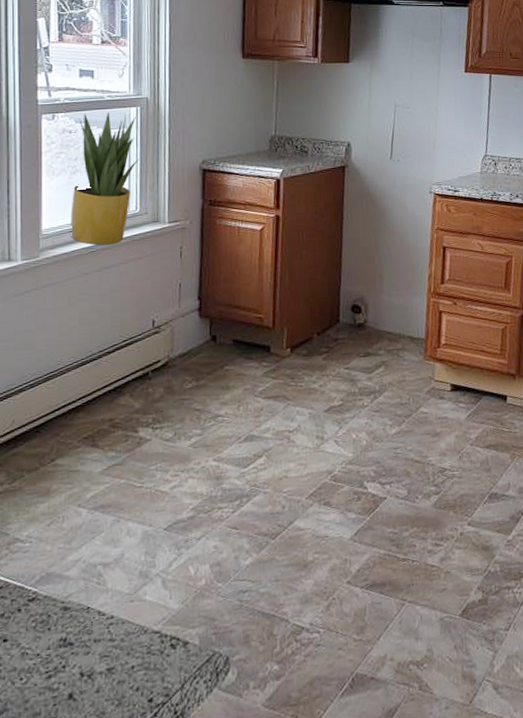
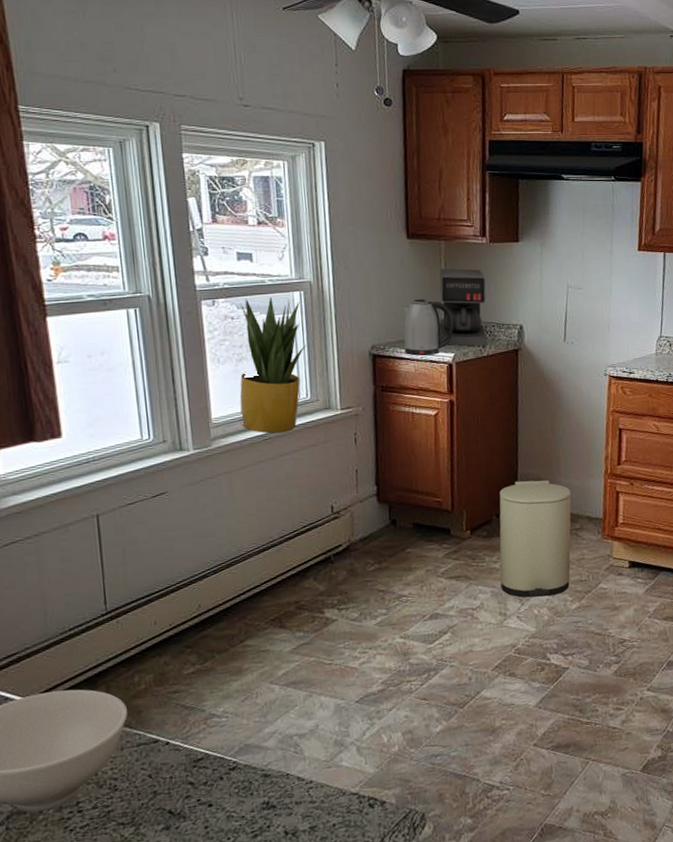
kettle: none [234,116,283,171] -> present [402,299,454,356]
coffee maker: none [268,86,317,164] -> present [439,268,488,348]
pedal bin: none [318,297,394,421] -> present [499,480,572,598]

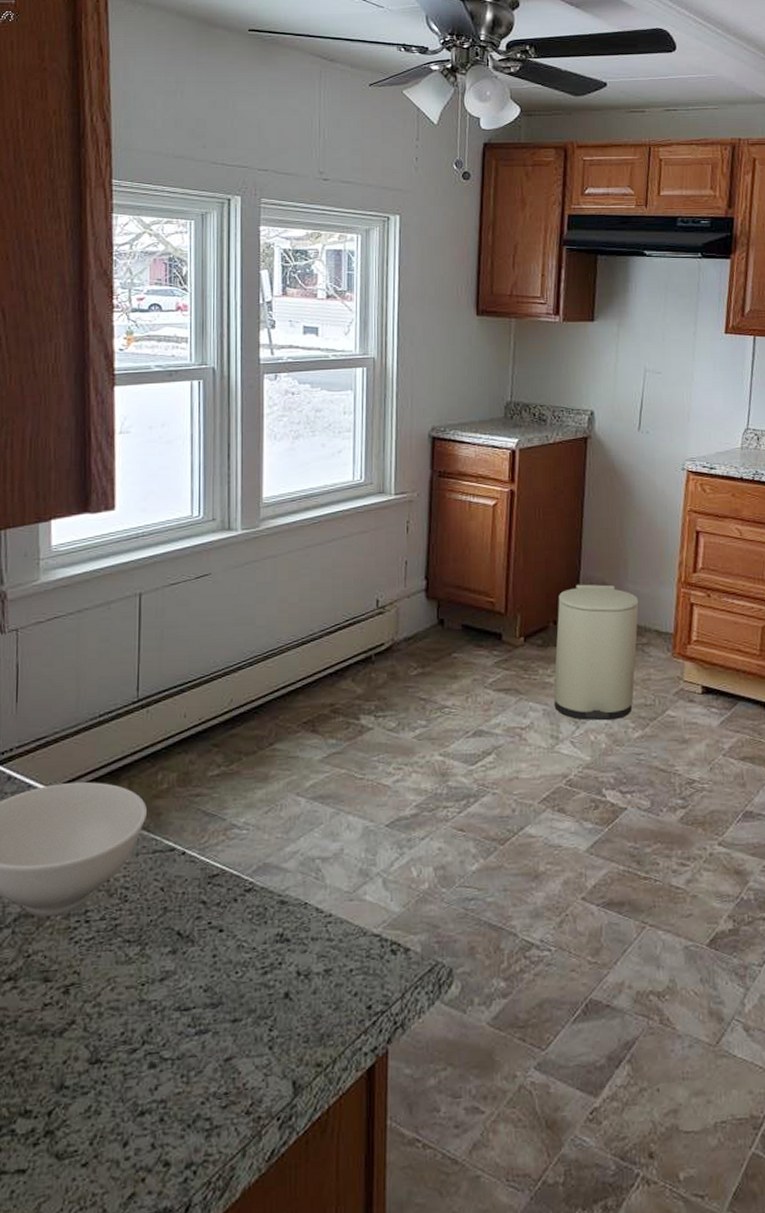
planter: present [239,297,307,434] -> none [291,372,366,517]
kettle: present [402,299,454,356] -> none [466,379,520,440]
coffee maker: present [439,268,488,348] -> none [503,347,557,434]

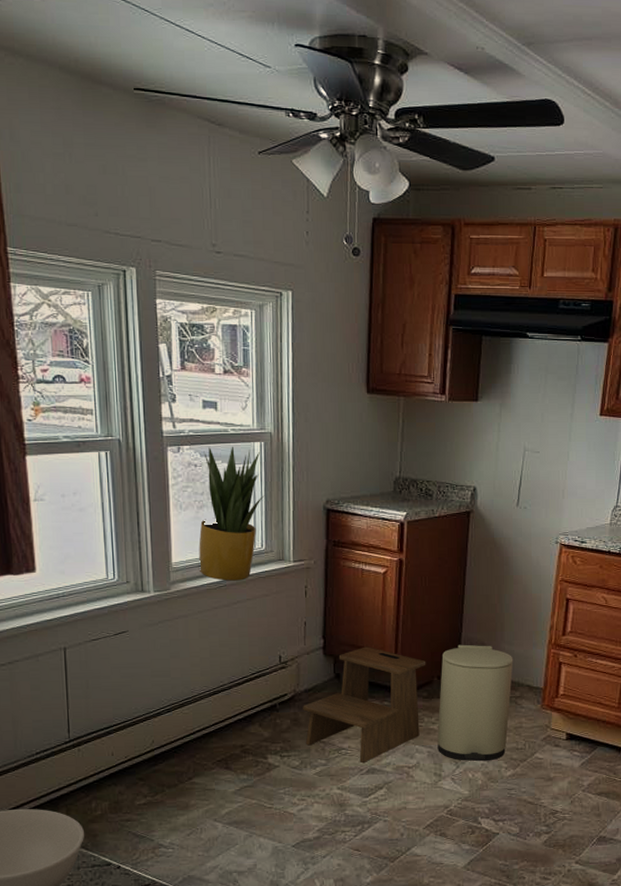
planter: none [291,372,366,517] -> present [198,446,265,581]
step stool: none [401,588,541,723] -> present [303,646,426,762]

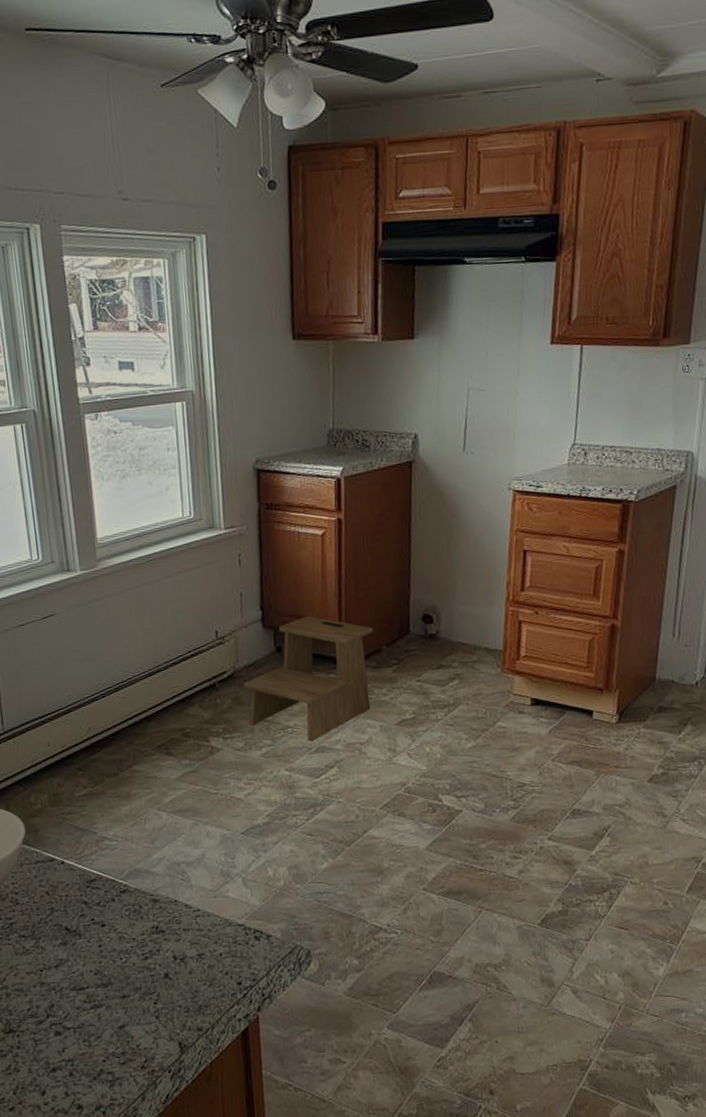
planter: present [198,446,265,581] -> none [123,408,190,554]
pedal bin: present [437,644,514,761] -> none [389,606,469,734]

